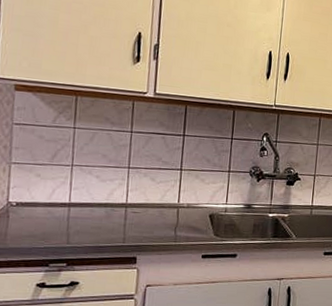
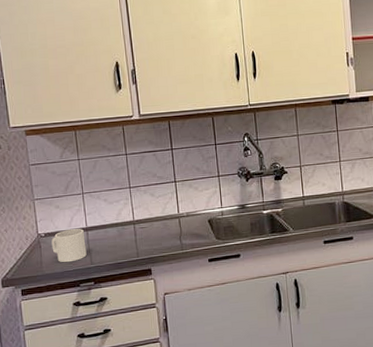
mug: none [22,202,66,239] -> present [51,229,87,263]

